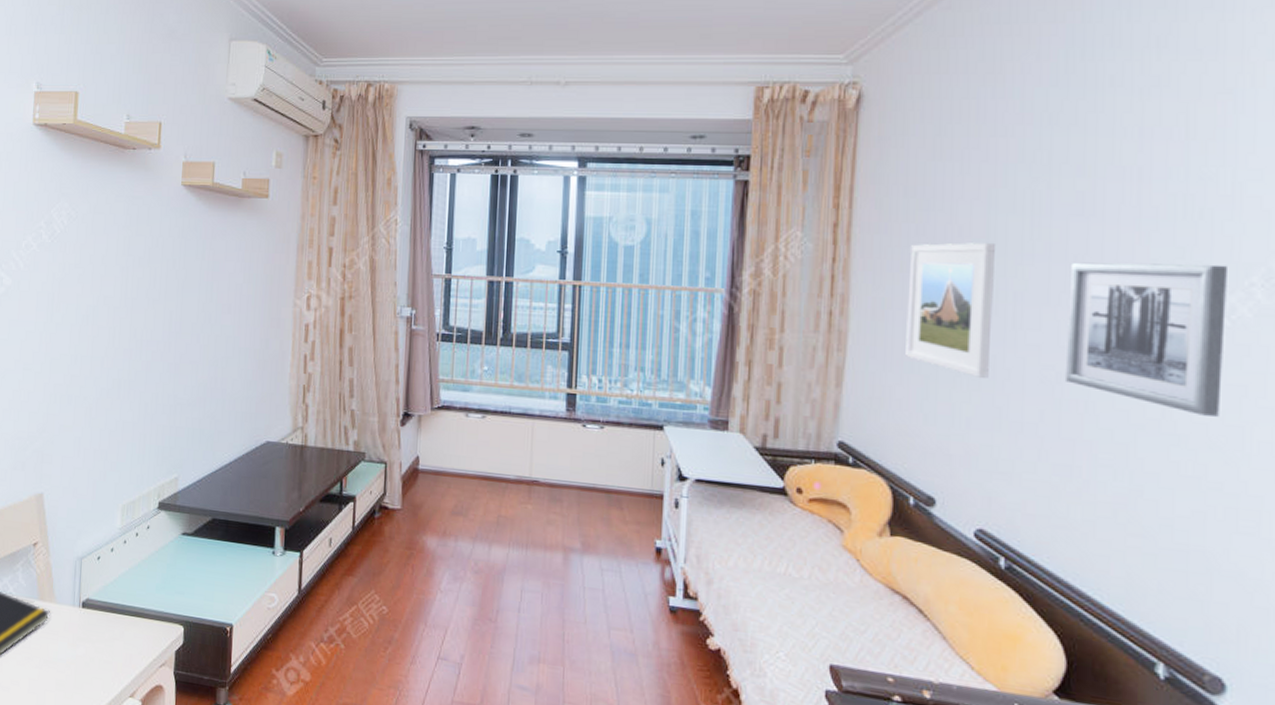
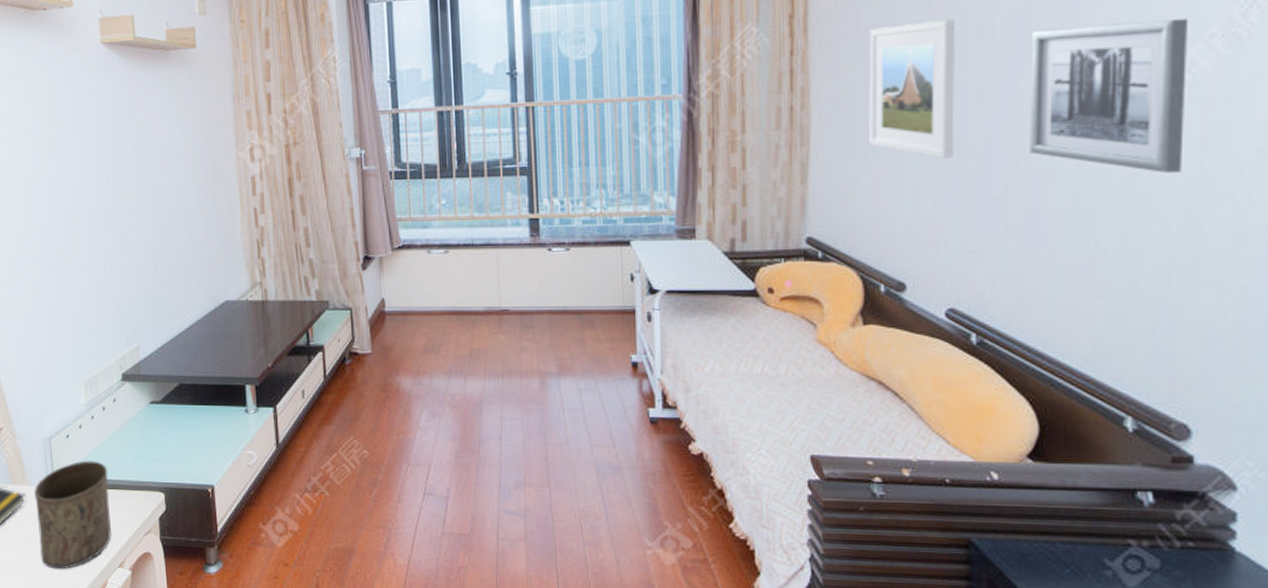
cup: none [56,584,133,693] -> present [34,460,112,570]

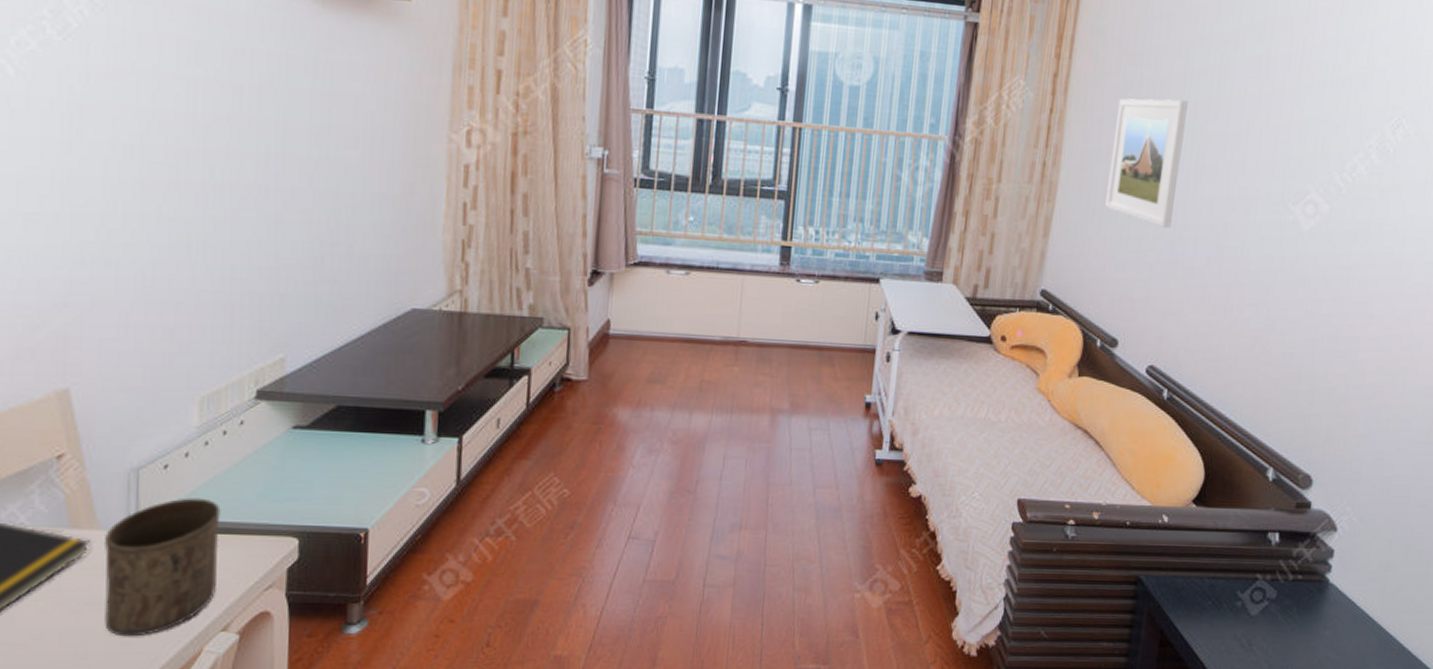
wall art: present [1029,18,1187,173] -> none [1229,122,1356,260]

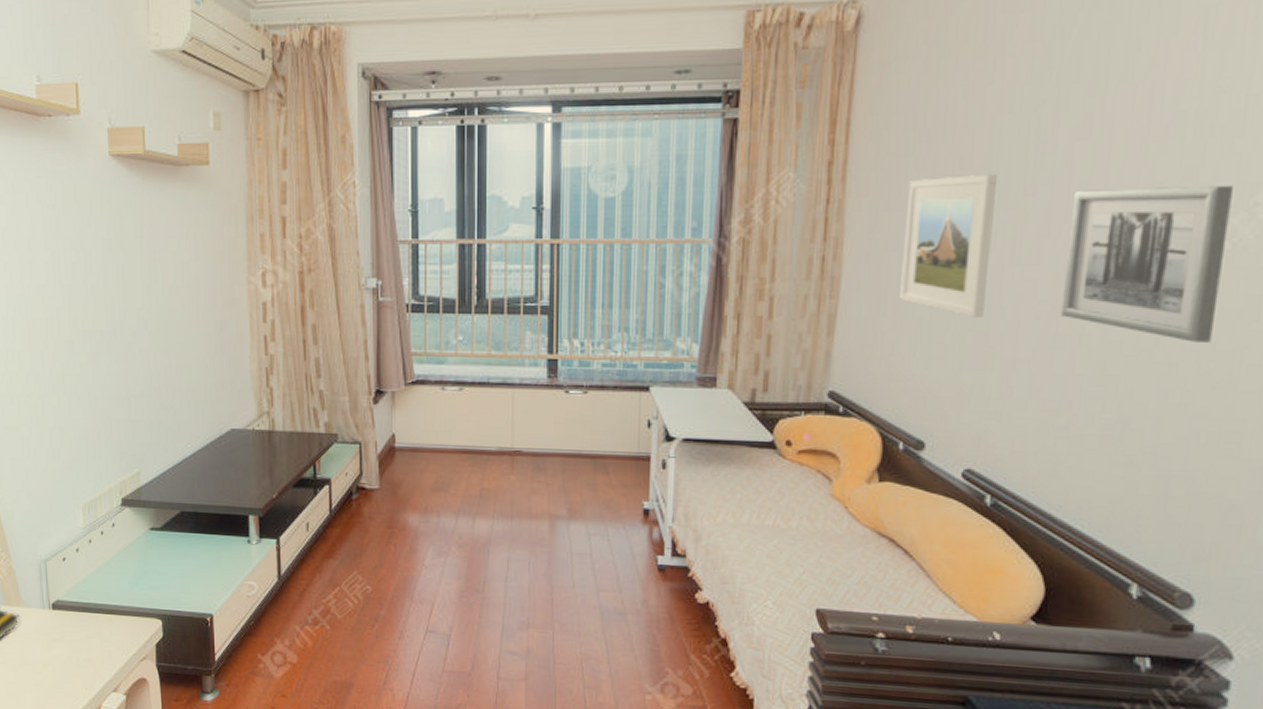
cup: present [103,498,221,637] -> none [28,584,107,692]
wall art: none [1229,122,1356,260] -> present [1060,185,1233,342]

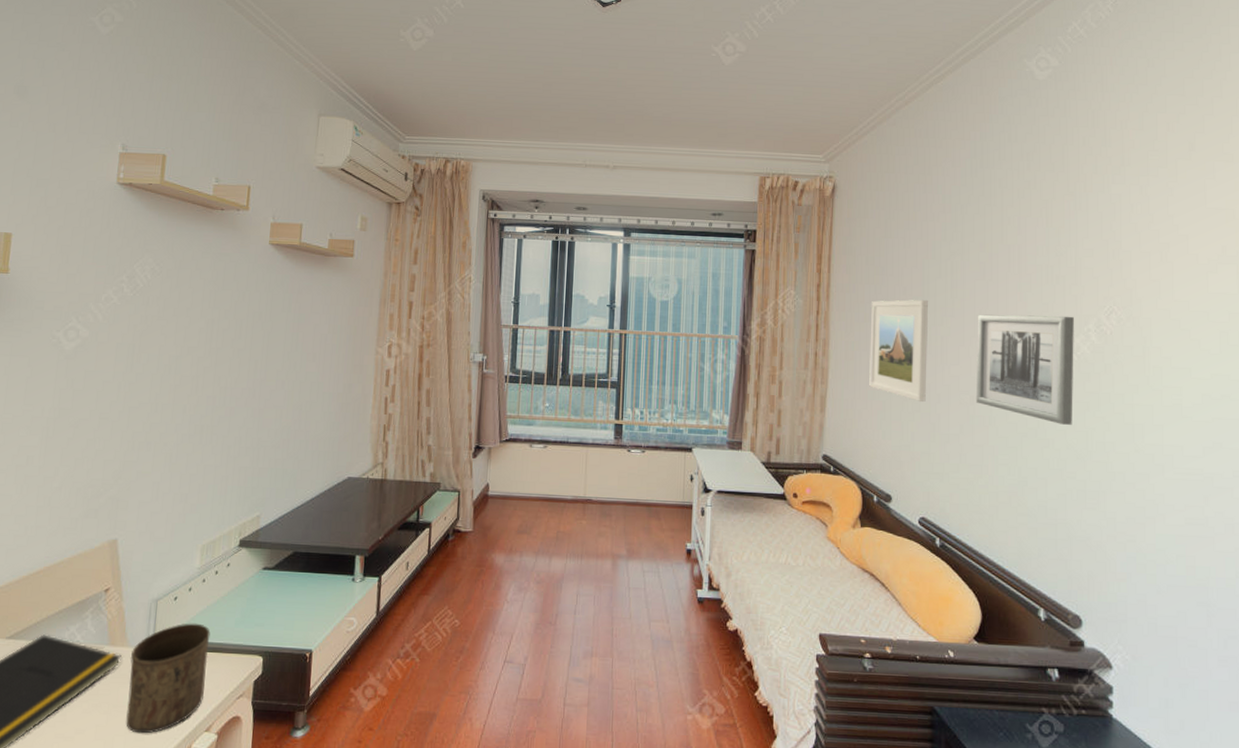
cup: none [28,584,107,692] -> present [126,623,211,734]

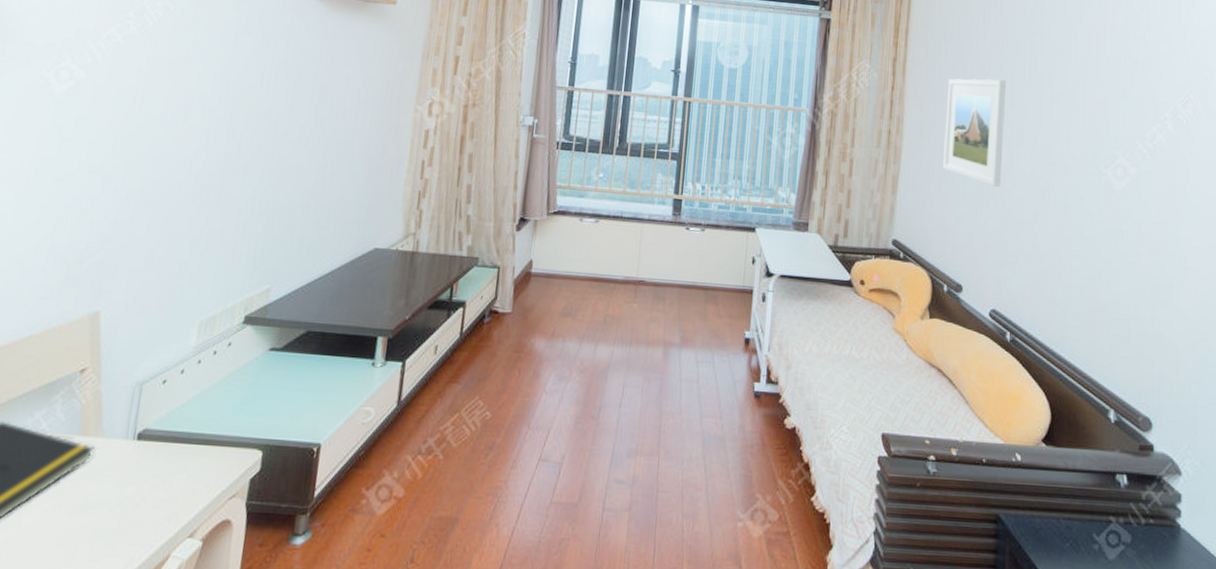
cup: present [126,623,211,734] -> none [93,410,203,540]
wall art: present [975,314,1074,425] -> none [1051,98,1151,217]

